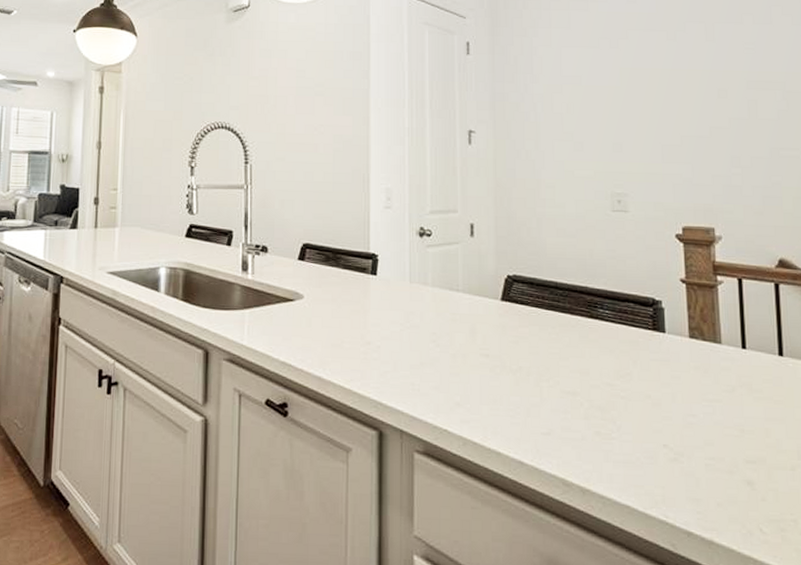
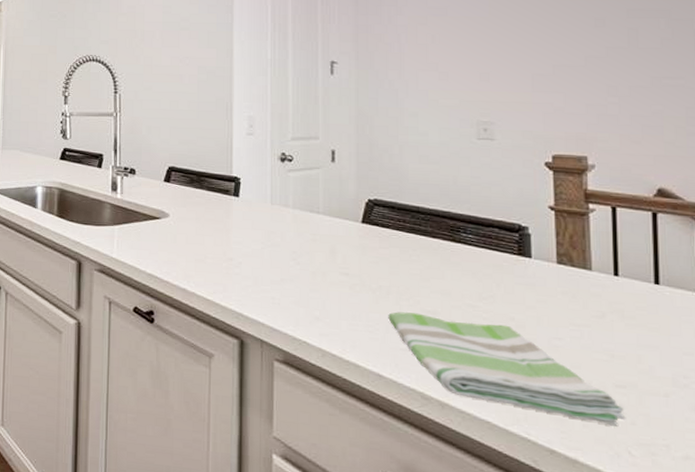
dish towel: none [529,394,755,504] -> present [388,312,625,427]

